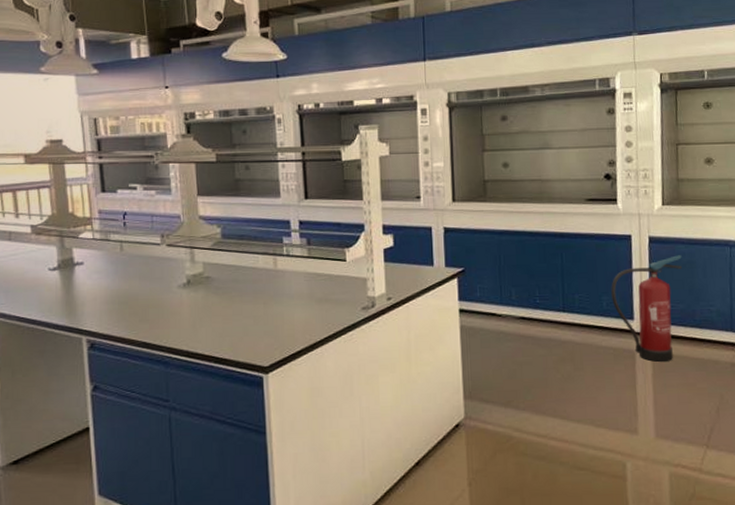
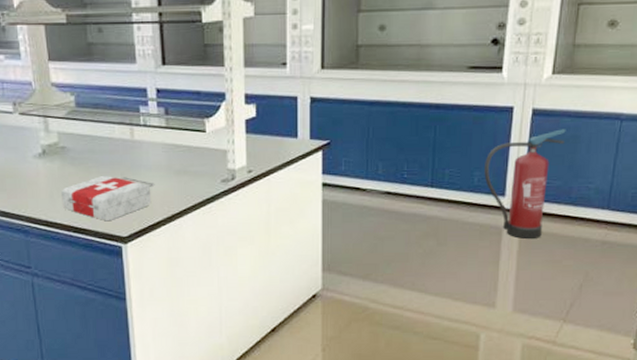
first-aid kit: none [204,304,297,351] -> present [61,175,155,222]

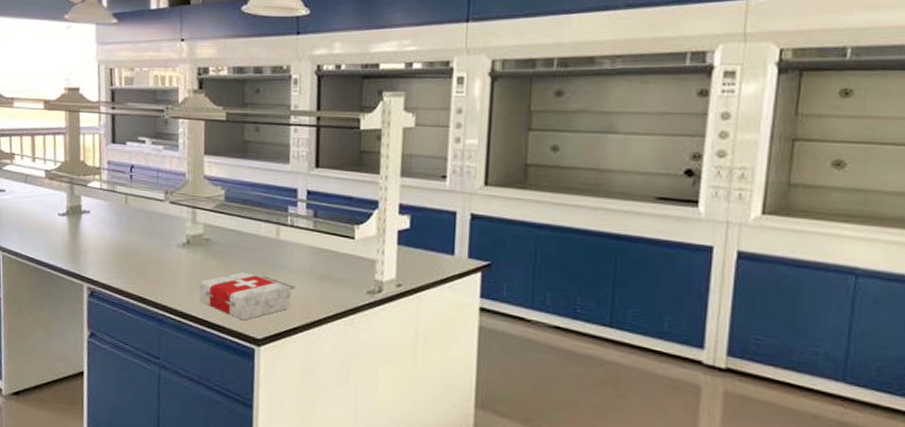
fire extinguisher: present [484,129,566,239] -> none [677,278,782,406]

